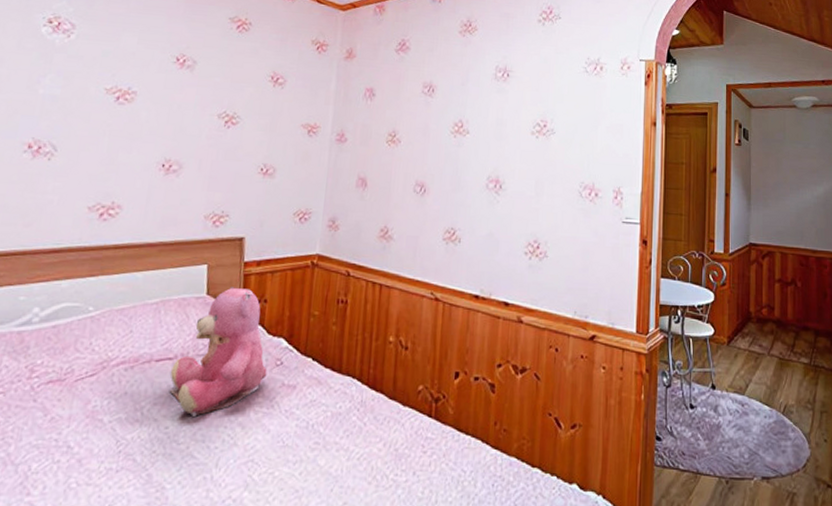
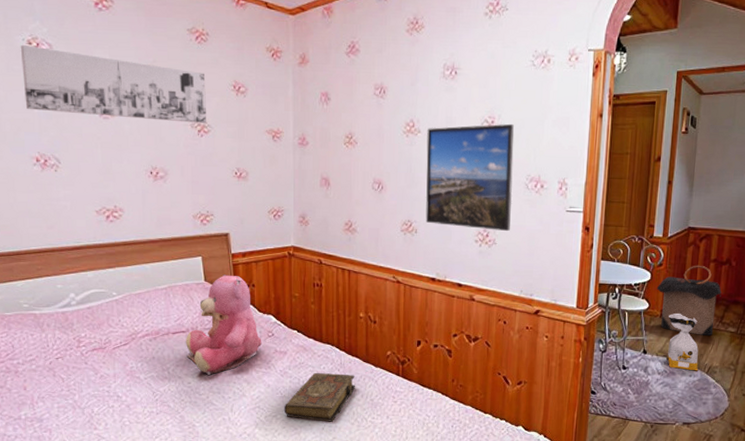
wall art: none [29,22,242,114] -> present [20,44,207,123]
book: none [284,414,378,481] -> present [284,373,356,422]
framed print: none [471,128,567,242] -> present [425,123,515,231]
laundry hamper: none [721,285,790,367] -> present [656,265,722,336]
bag: none [736,340,774,411] -> present [666,312,699,371]

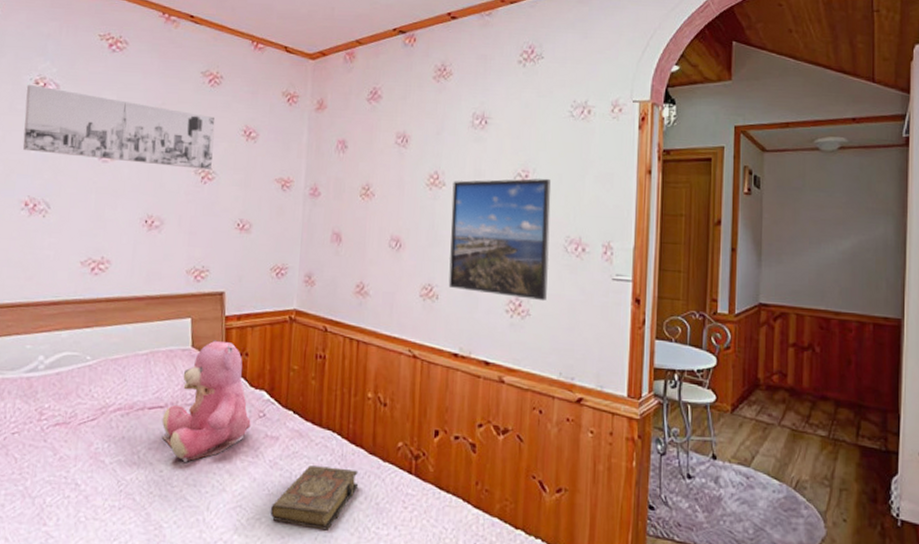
laundry hamper: present [656,265,722,336] -> none [724,349,805,440]
bag: present [666,312,699,371] -> none [742,408,784,486]

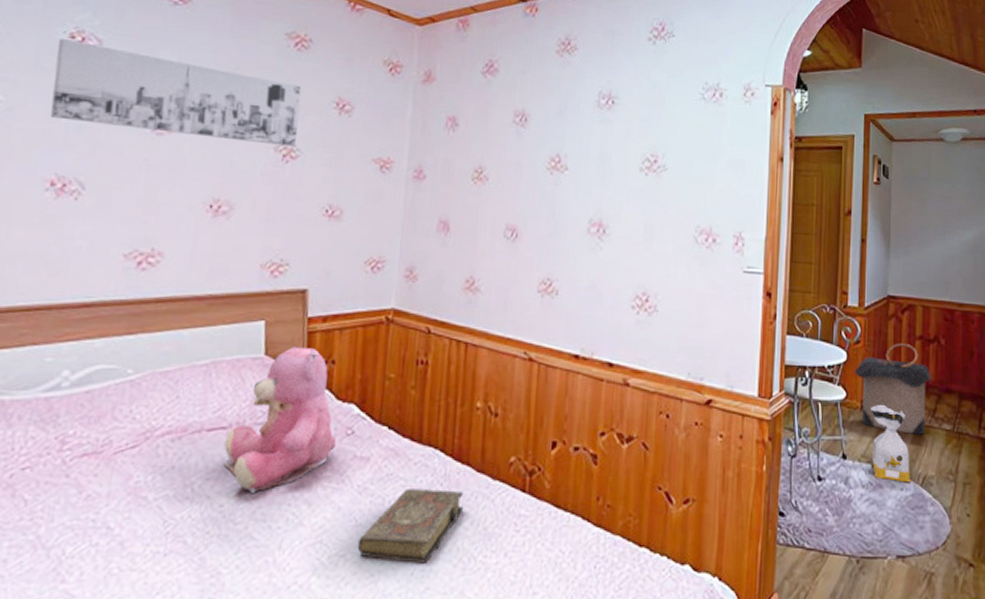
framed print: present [448,178,551,300] -> none [569,164,681,295]
laundry hamper: none [724,349,805,440] -> present [854,342,931,435]
bag: none [742,408,784,486] -> present [871,404,911,483]

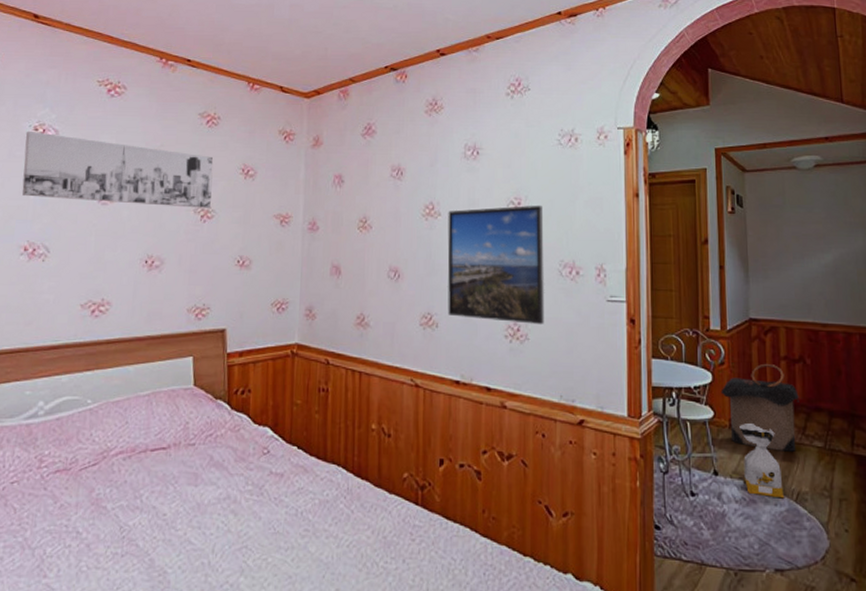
teddy bear: present [223,346,337,493] -> none [164,378,255,504]
book: present [357,489,464,564] -> none [276,501,366,568]
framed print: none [569,164,681,295] -> present [447,205,544,324]

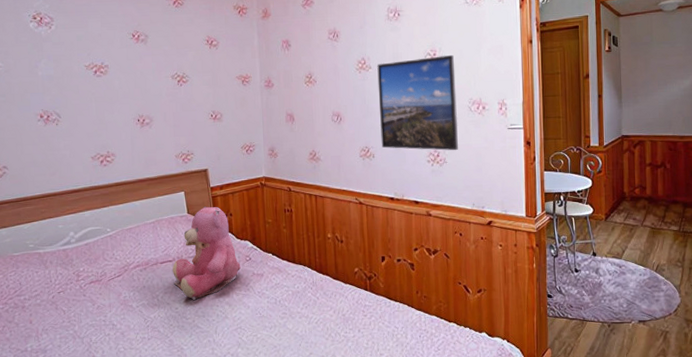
wall art: present [21,130,213,208] -> none [26,19,185,75]
teddy bear: none [164,378,255,504] -> present [172,206,241,300]
laundry hamper: present [720,363,799,452] -> none [598,169,660,235]
bag: present [739,422,785,499] -> none [613,215,648,270]

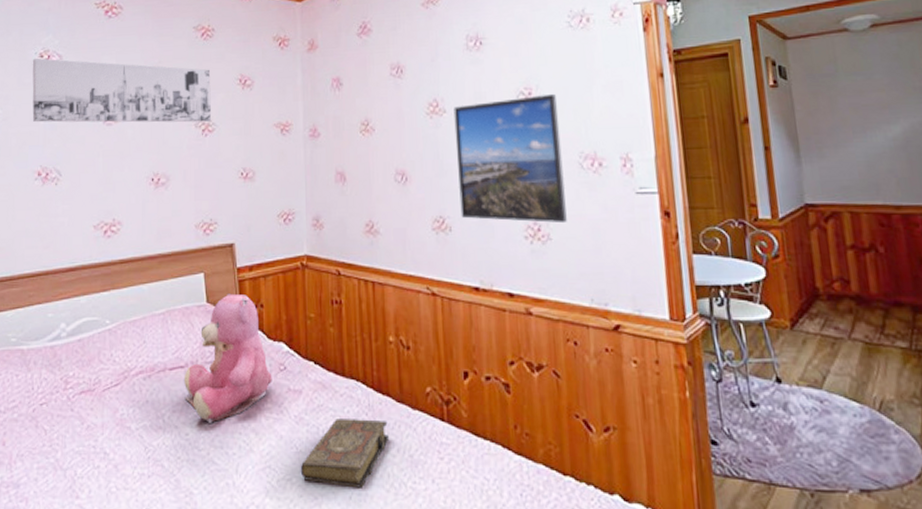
wall art: none [26,19,185,75] -> present [32,58,212,123]
book: none [263,292,328,338] -> present [300,419,390,488]

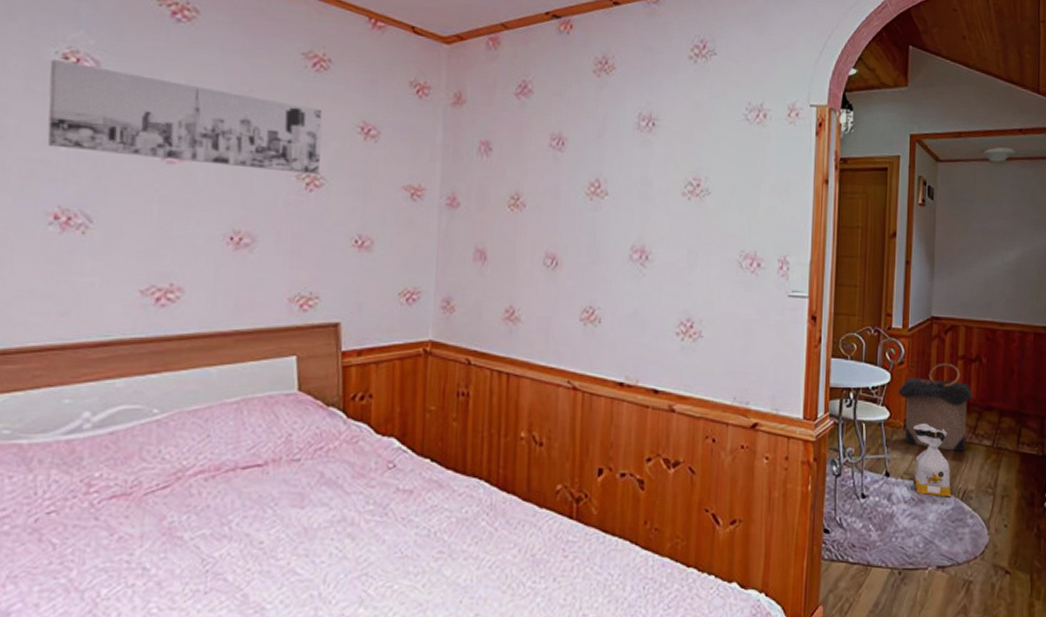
teddy bear: present [183,293,272,423] -> none [260,381,378,529]
book: present [300,419,390,488] -> none [404,519,511,591]
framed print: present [454,93,567,223] -> none [612,187,725,320]
laundry hamper: none [777,254,875,354] -> present [898,362,973,451]
bag: none [803,322,866,408] -> present [913,423,952,497]

